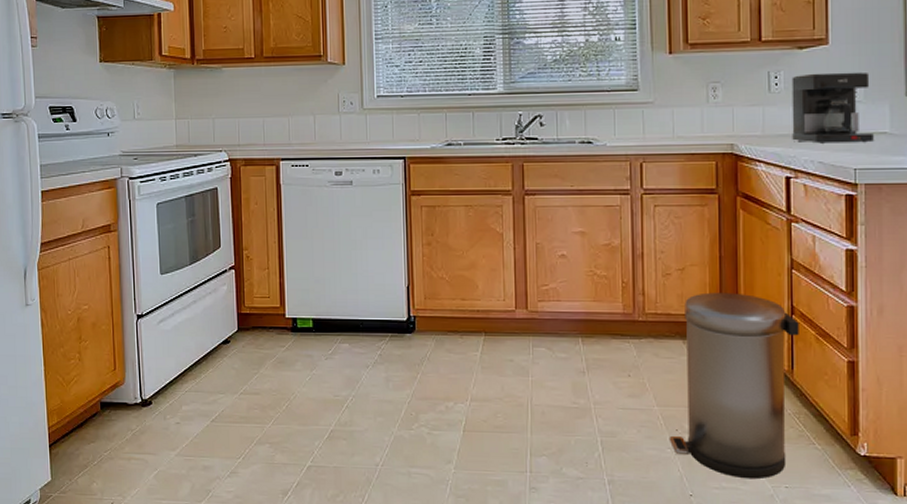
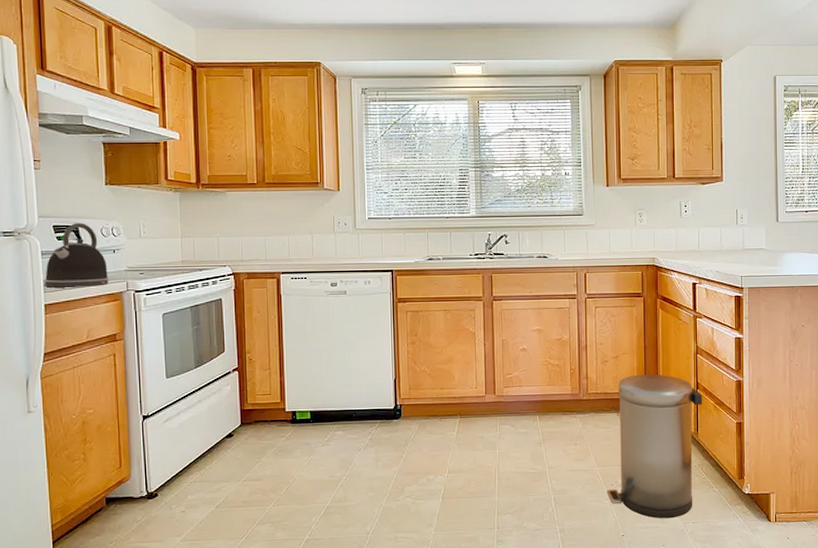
kettle: none [40,103,104,174] -> present [44,223,110,288]
coffee maker: present [791,72,874,144] -> none [697,202,754,257]

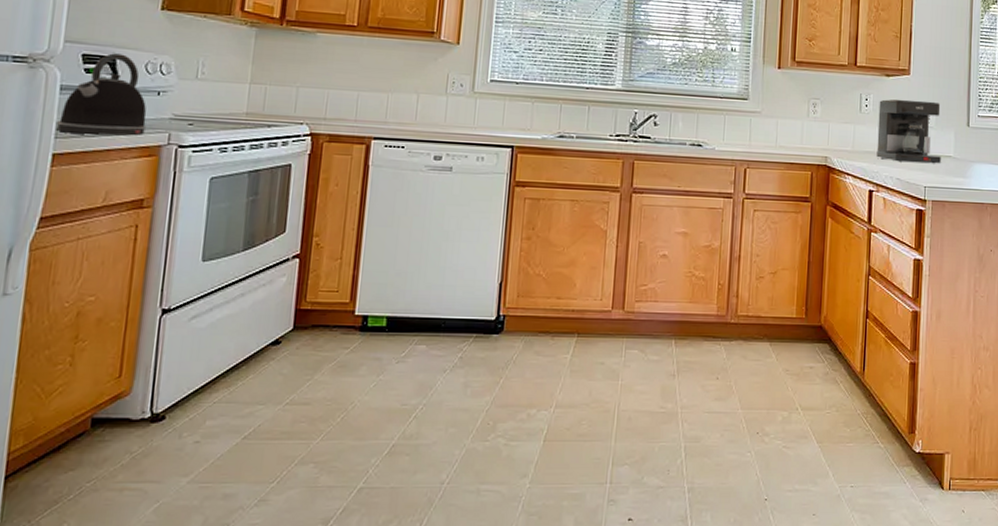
pedal bin: present [606,374,702,518] -> none [749,296,872,479]
coffee maker: none [697,202,754,257] -> present [876,99,941,164]

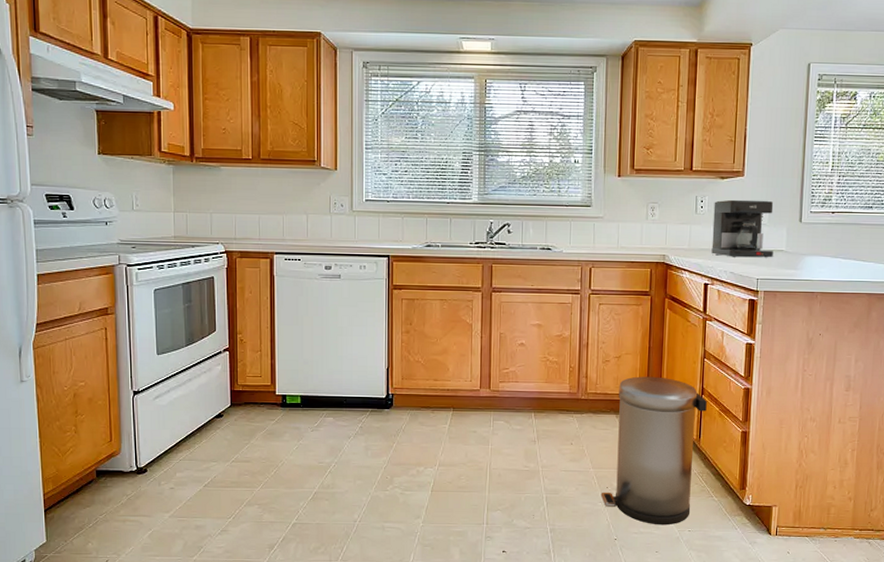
kettle: present [57,53,147,137] -> none [36,192,102,259]
pedal bin: none [749,296,872,479] -> present [600,376,707,524]

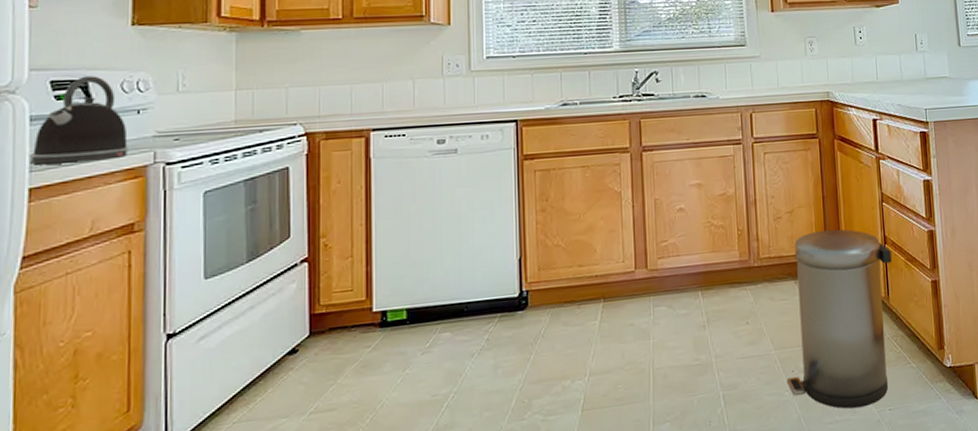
kettle: none [36,192,102,259] -> present [30,76,129,165]
coffee maker: present [711,199,774,258] -> none [872,26,938,89]

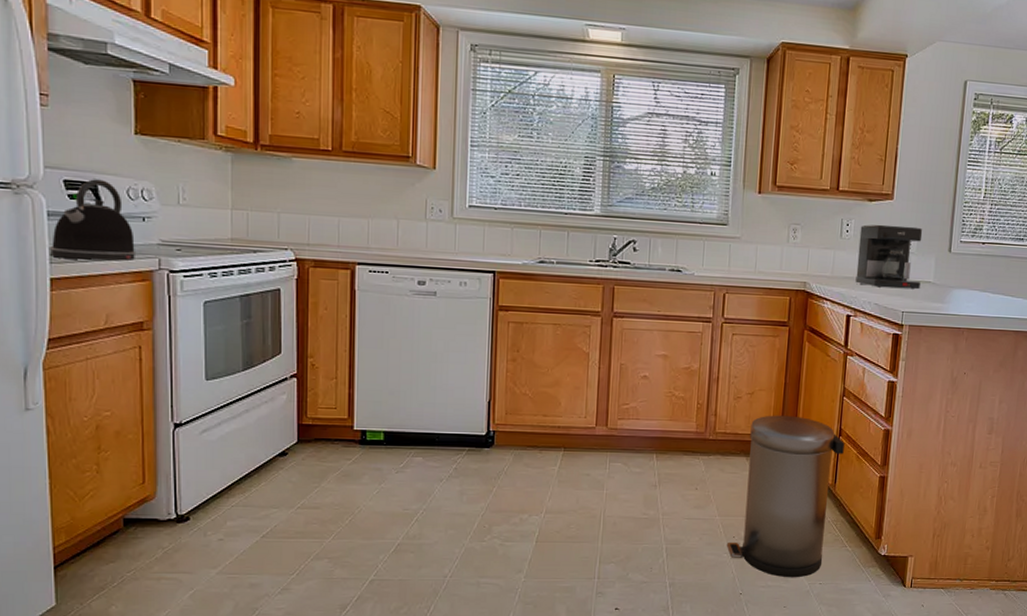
coffee maker: none [872,26,938,89] -> present [855,224,923,290]

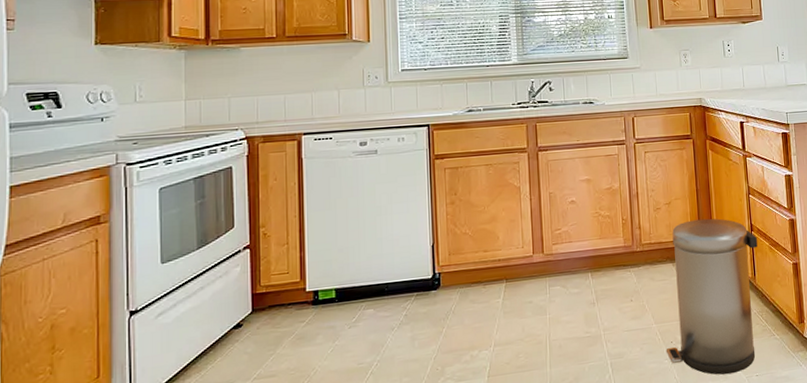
kettle: present [50,179,137,262] -> none [11,88,95,166]
coffee maker: present [855,224,923,290] -> none [739,40,797,95]

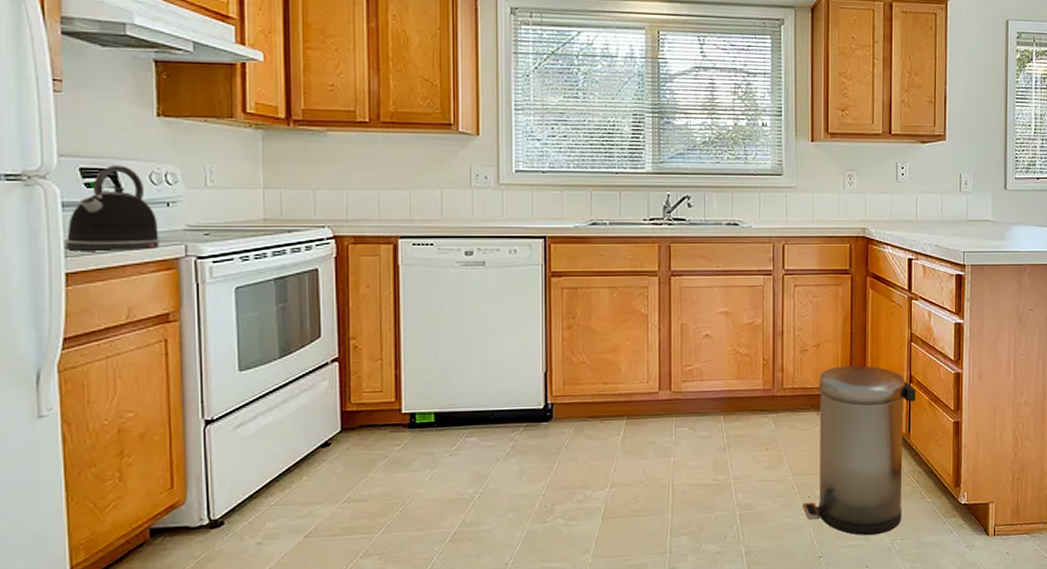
kettle: none [11,88,95,166] -> present [65,165,161,252]

